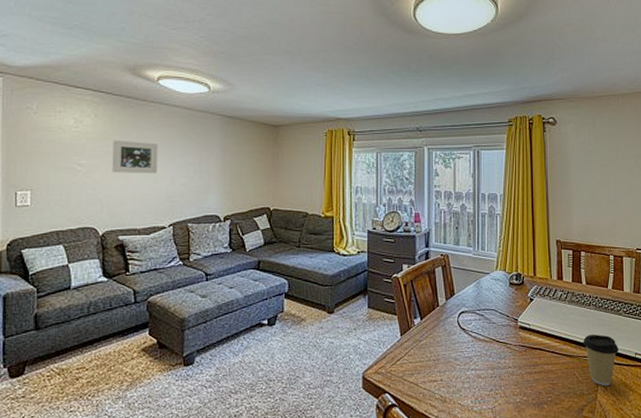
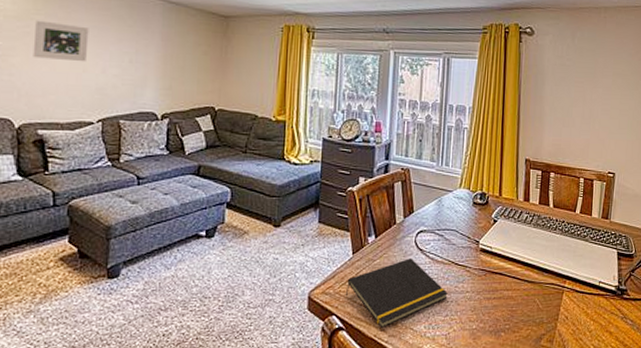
notepad: none [396,338,491,403] -> present [345,258,448,328]
coffee cup: present [583,334,619,387] -> none [546,260,583,315]

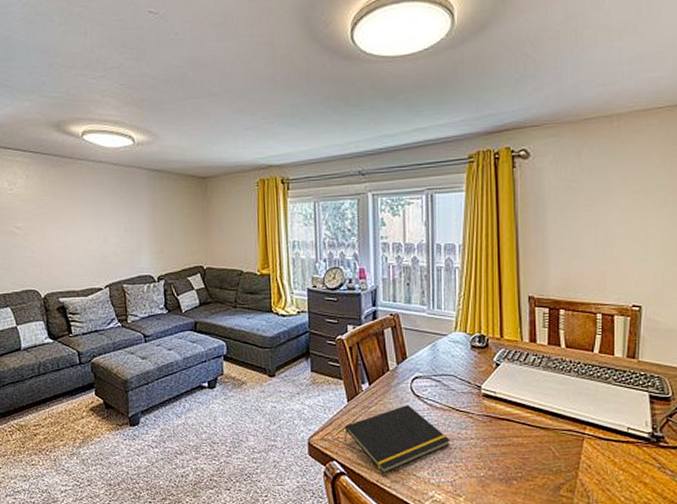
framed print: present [33,20,89,62] -> none [45,200,90,235]

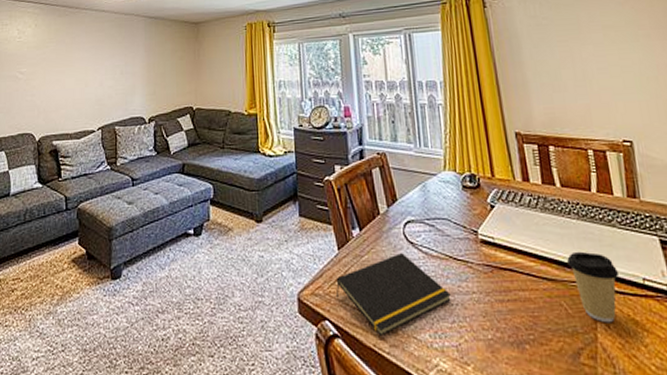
coffee cup: none [561,404,607,464] -> present [567,251,620,323]

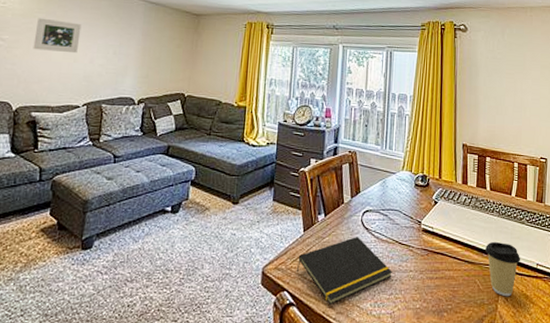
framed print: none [48,47,89,79] -> present [33,17,82,54]

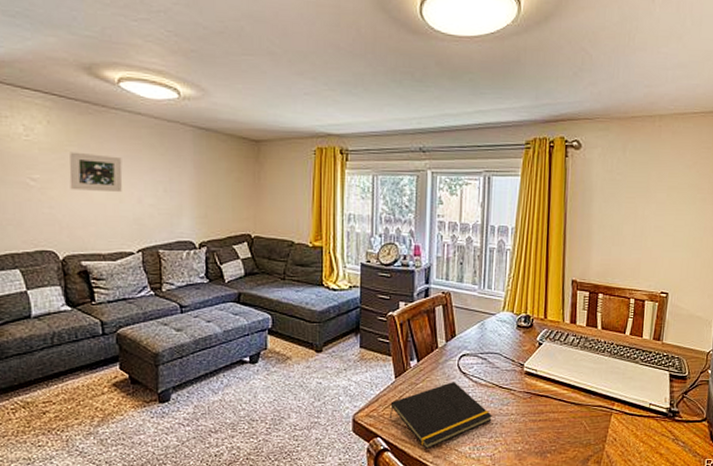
coffee cup: present [485,241,521,297] -> none [594,382,633,437]

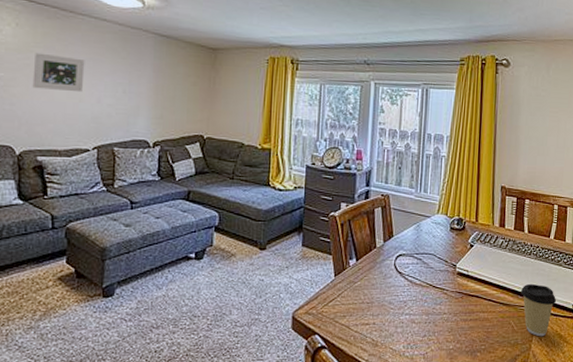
notepad: present [389,382,492,449] -> none [327,281,426,347]
coffee cup: none [594,382,633,437] -> present [521,283,557,337]

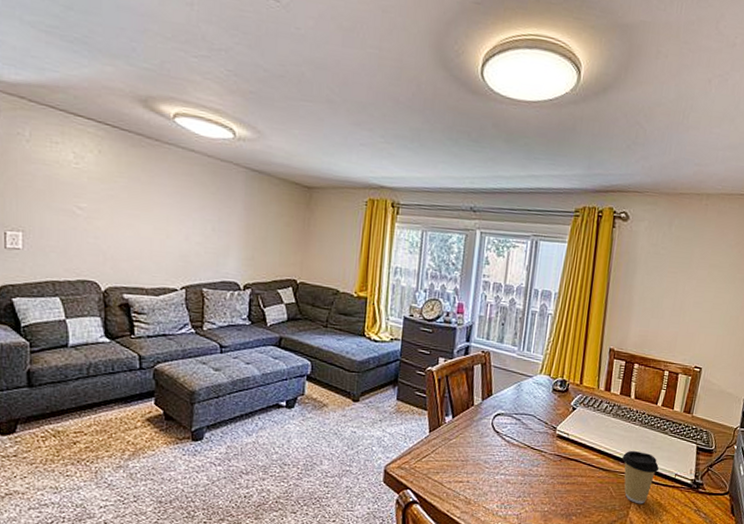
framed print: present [32,52,85,93] -> none [117,183,172,229]

